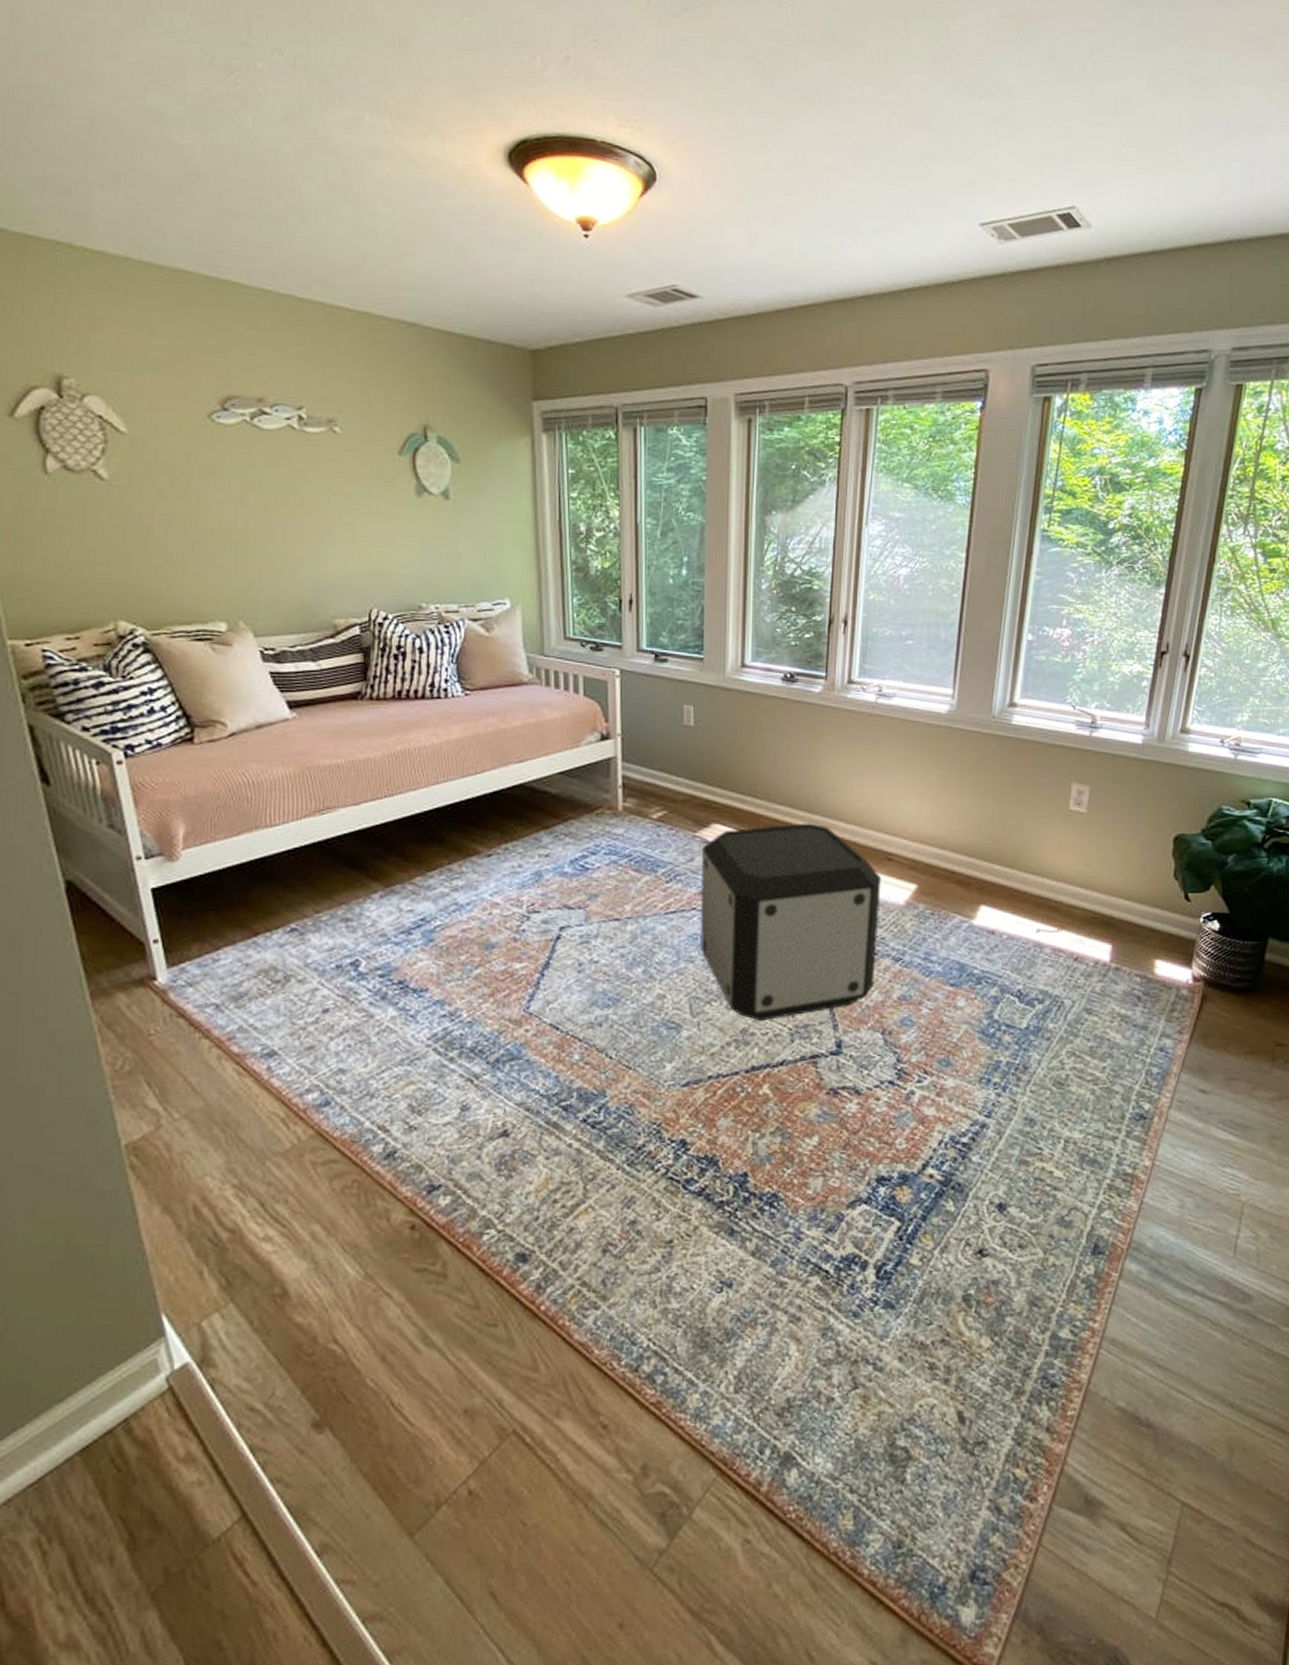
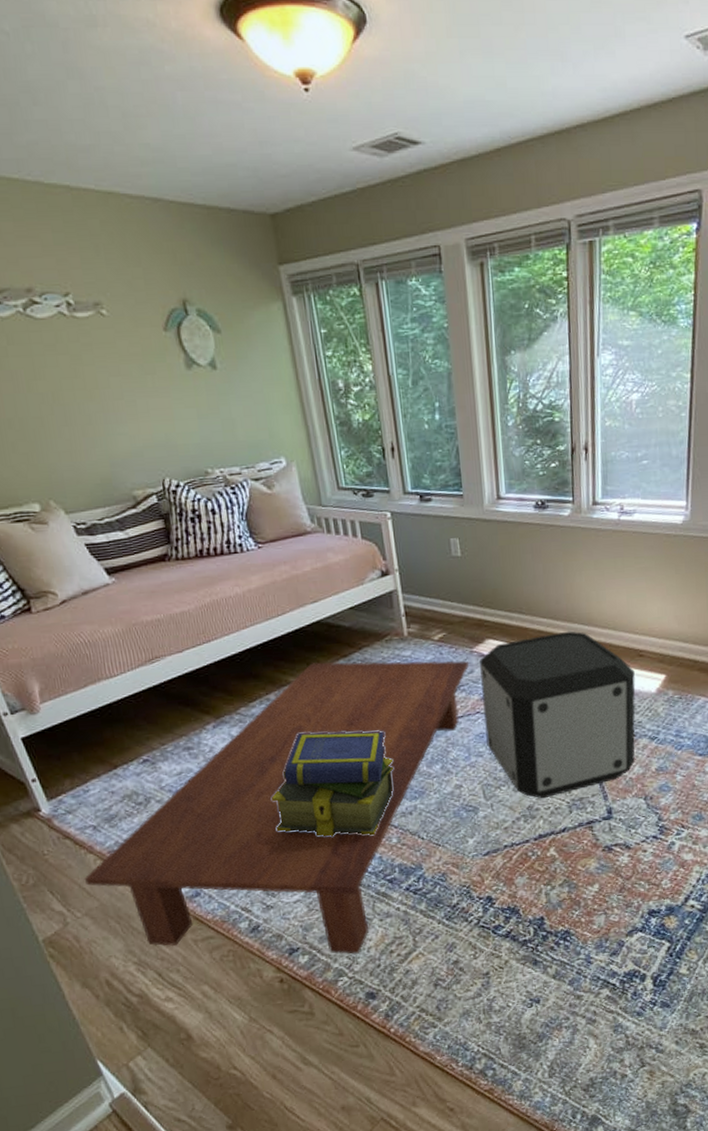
coffee table: none [192,832,690,1200] -> present [84,660,470,955]
stack of books: none [436,913,588,1047] -> present [272,731,394,837]

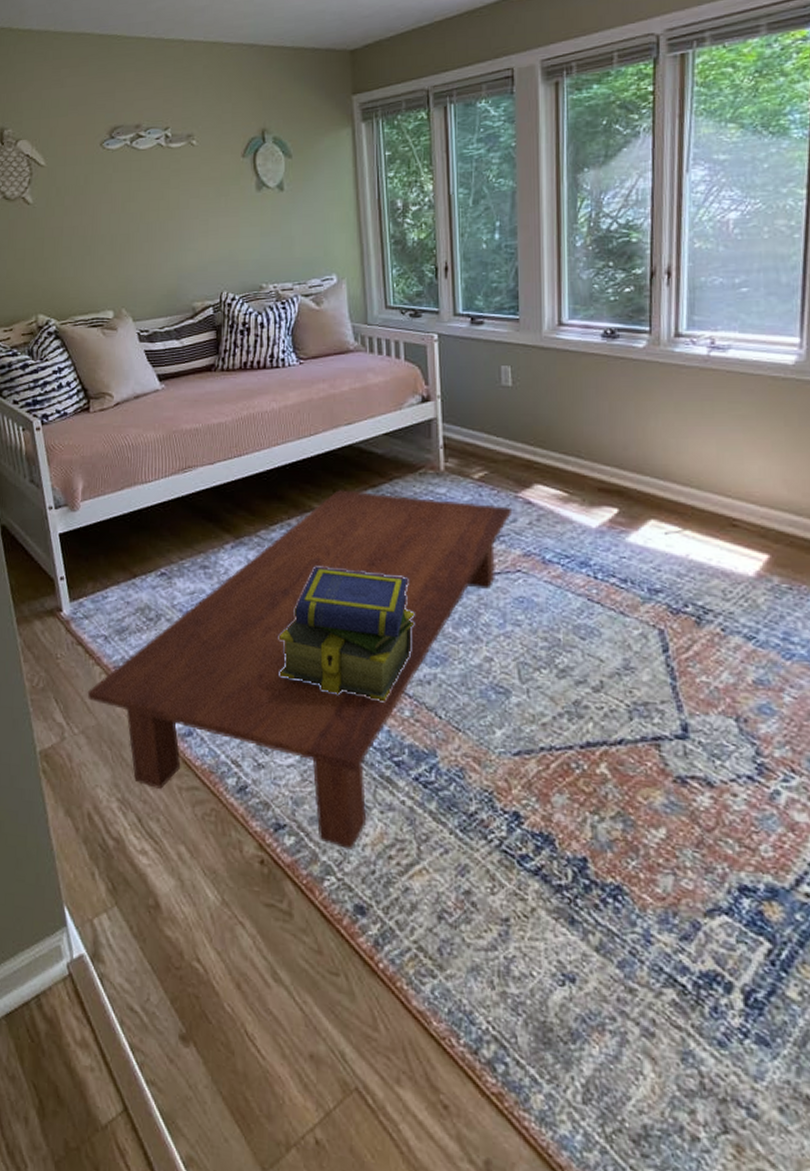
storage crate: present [480,631,636,799] -> none [524,484,726,695]

